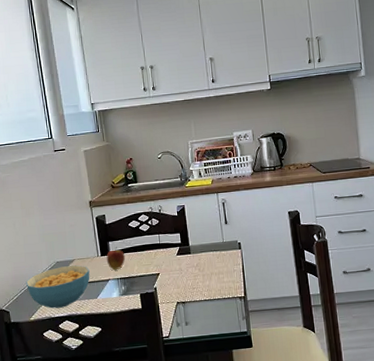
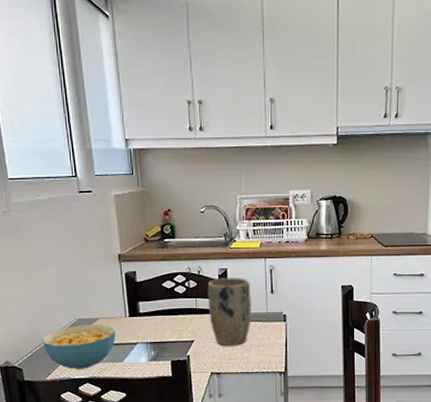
fruit: present [106,246,126,271] -> none [135,307,157,334]
plant pot: none [168,212,210,277] -> present [207,278,251,347]

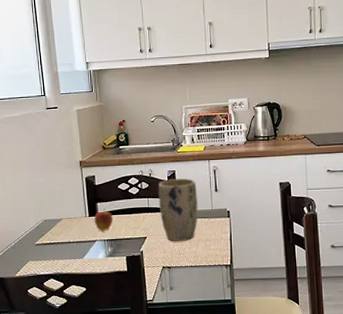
cereal bowl: present [41,325,116,369] -> none [12,224,77,266]
fruit: none [135,307,157,334] -> present [94,208,114,232]

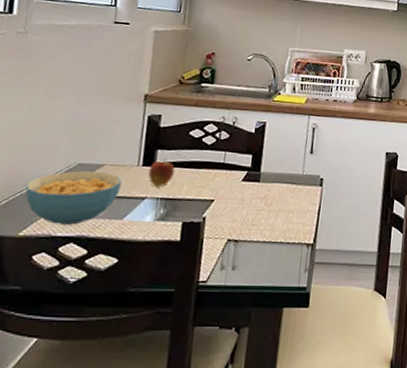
cereal bowl: none [12,224,77,266] -> present [25,171,122,225]
plant pot: present [158,178,198,242] -> none [236,132,289,210]

